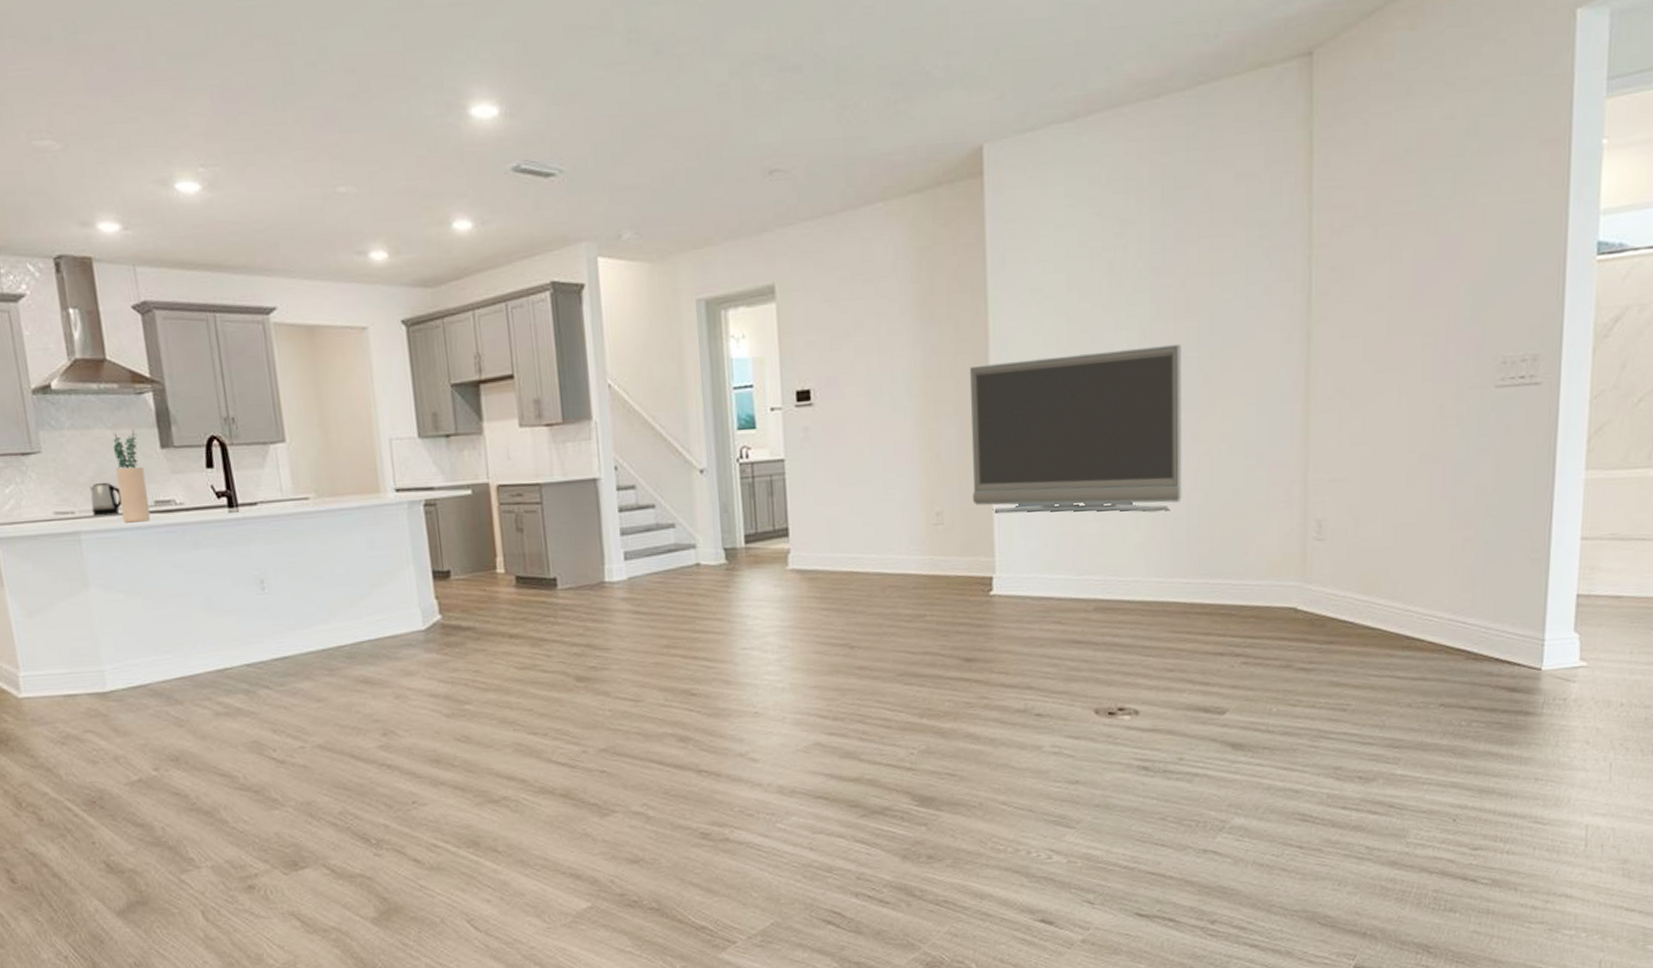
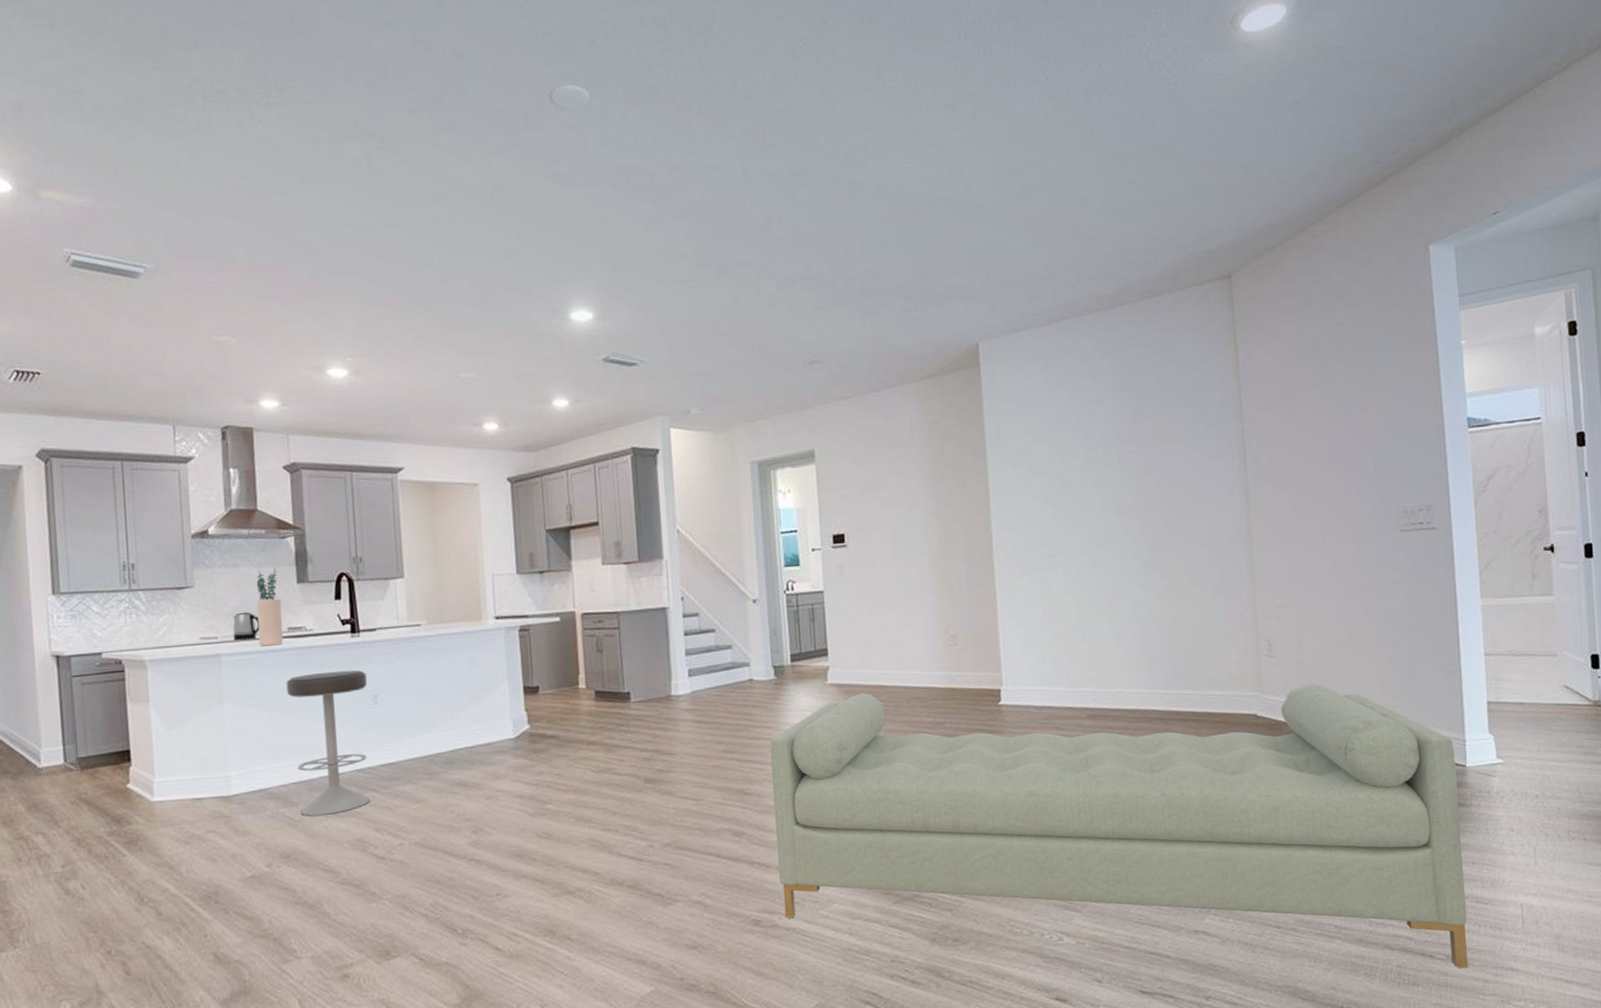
bar stool: none [157,550,264,716] -> present [286,670,370,816]
sofa: none [720,572,1530,894] -> present [770,684,1469,969]
television: present [969,345,1182,515] -> none [974,498,1154,637]

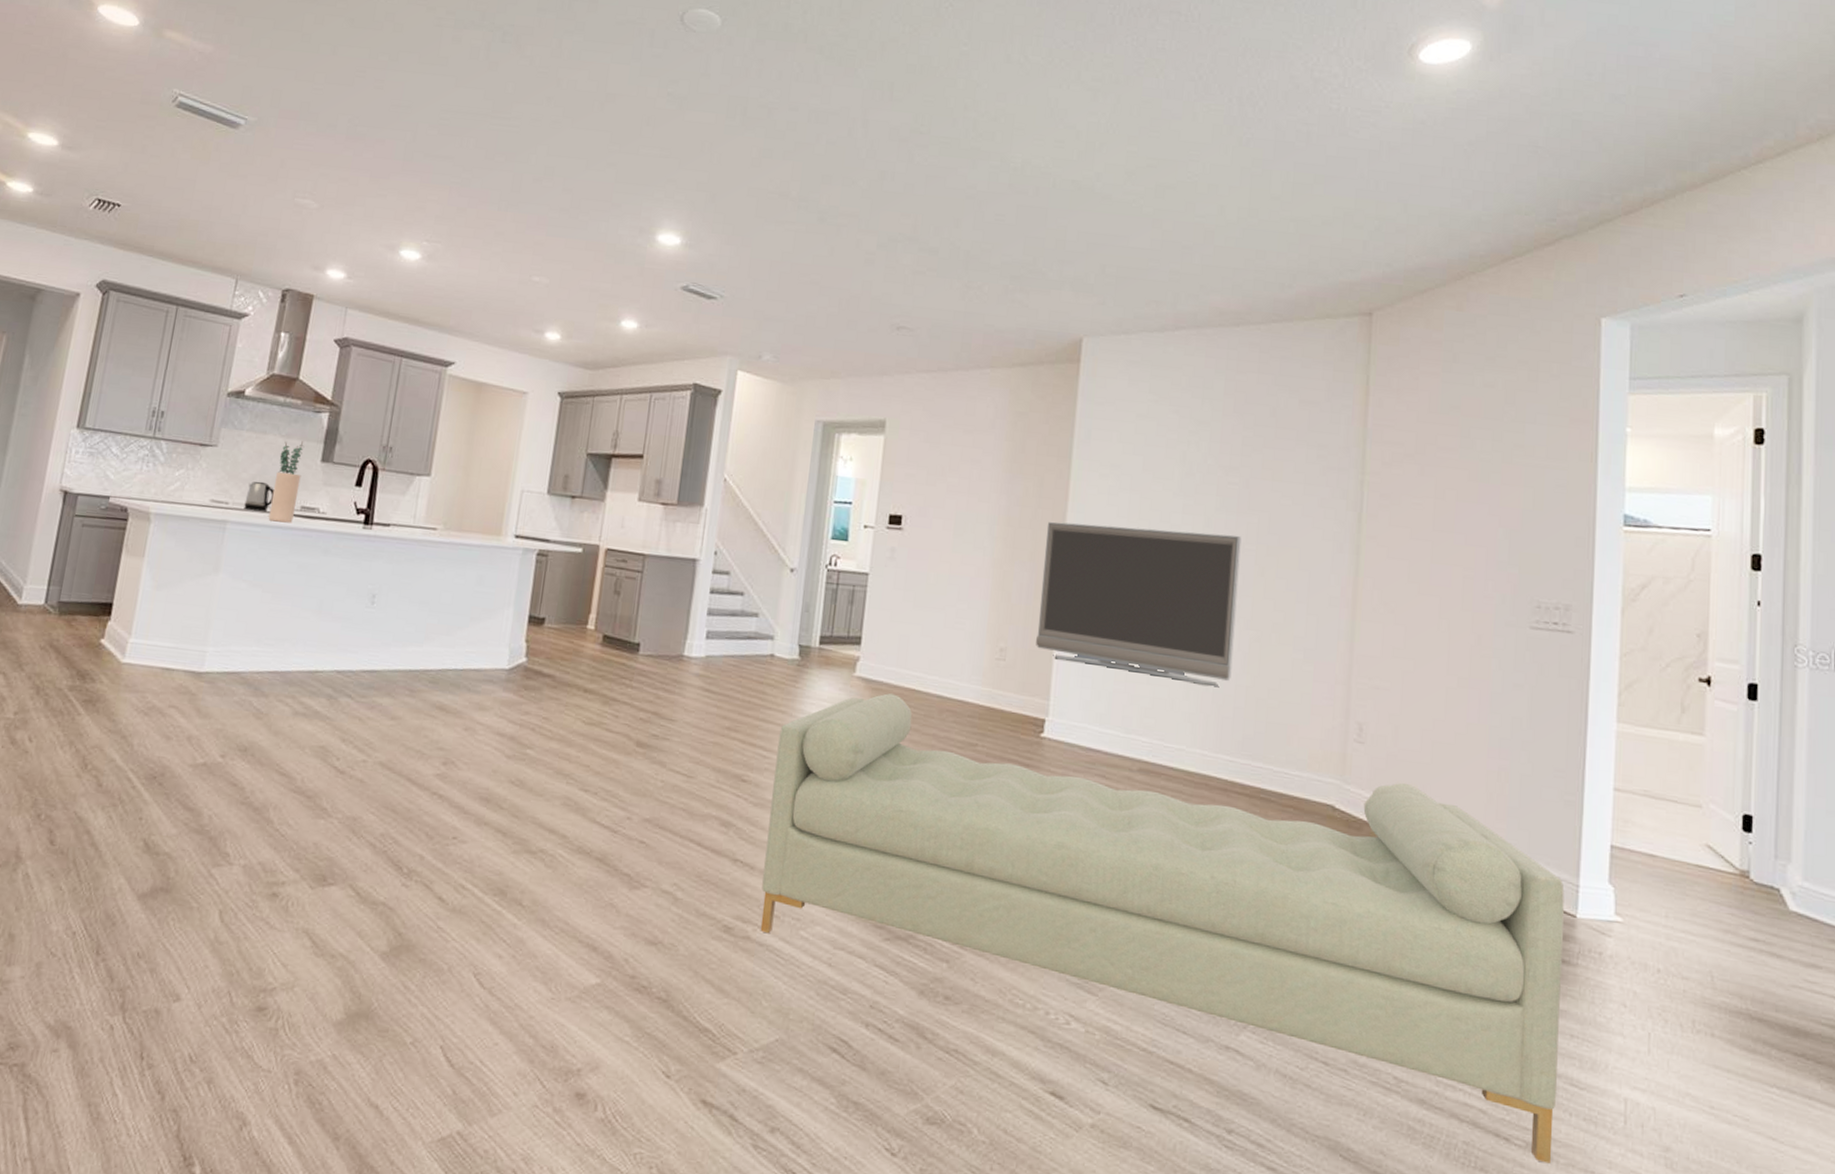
bar stool: present [286,670,370,816] -> none [268,558,370,714]
television: none [974,498,1154,637] -> present [1036,521,1241,687]

